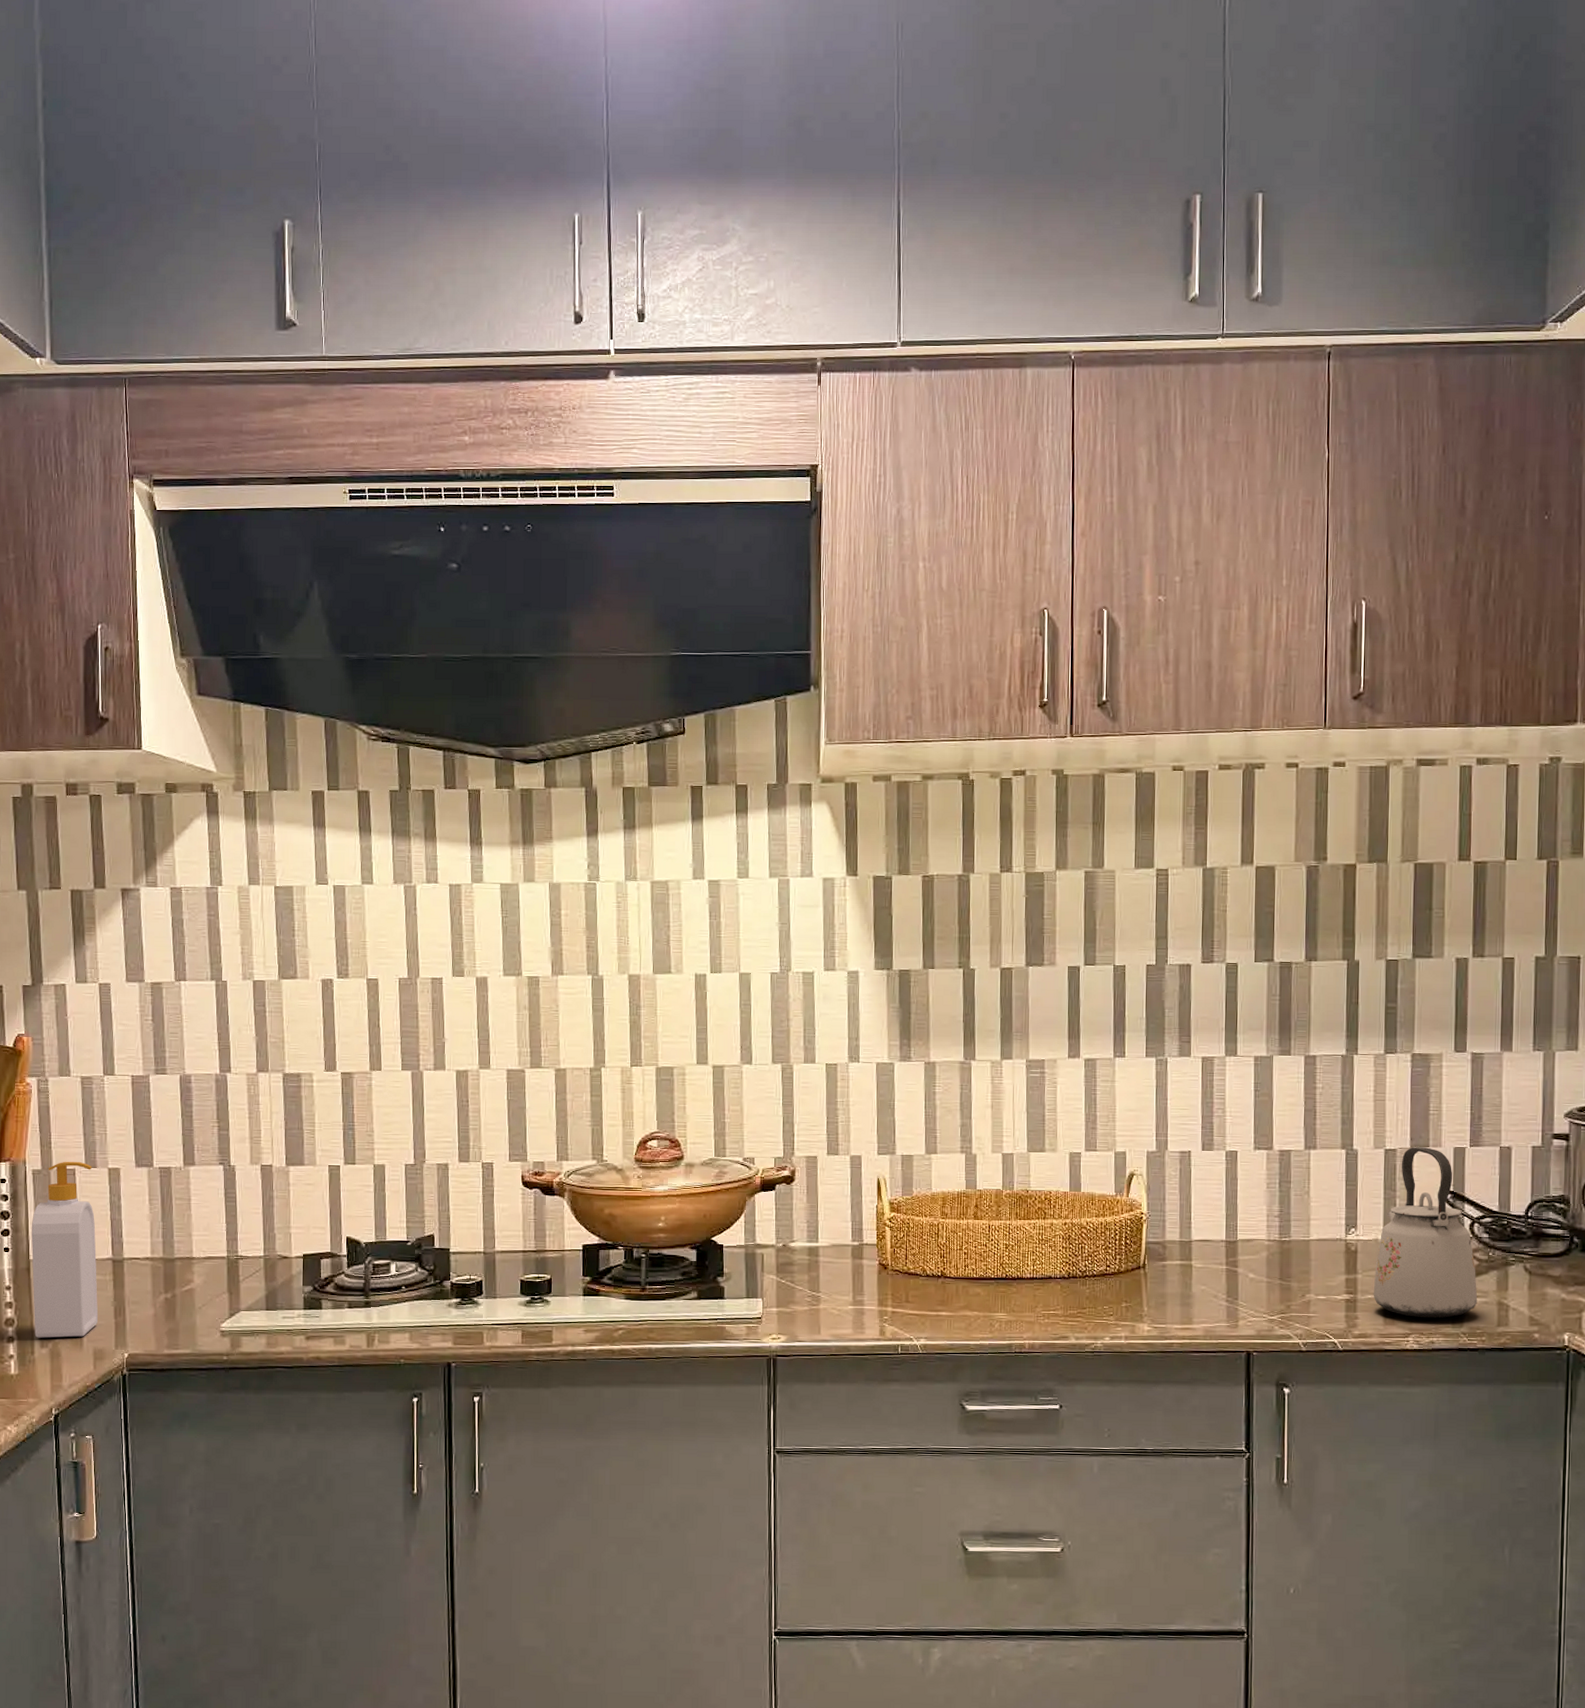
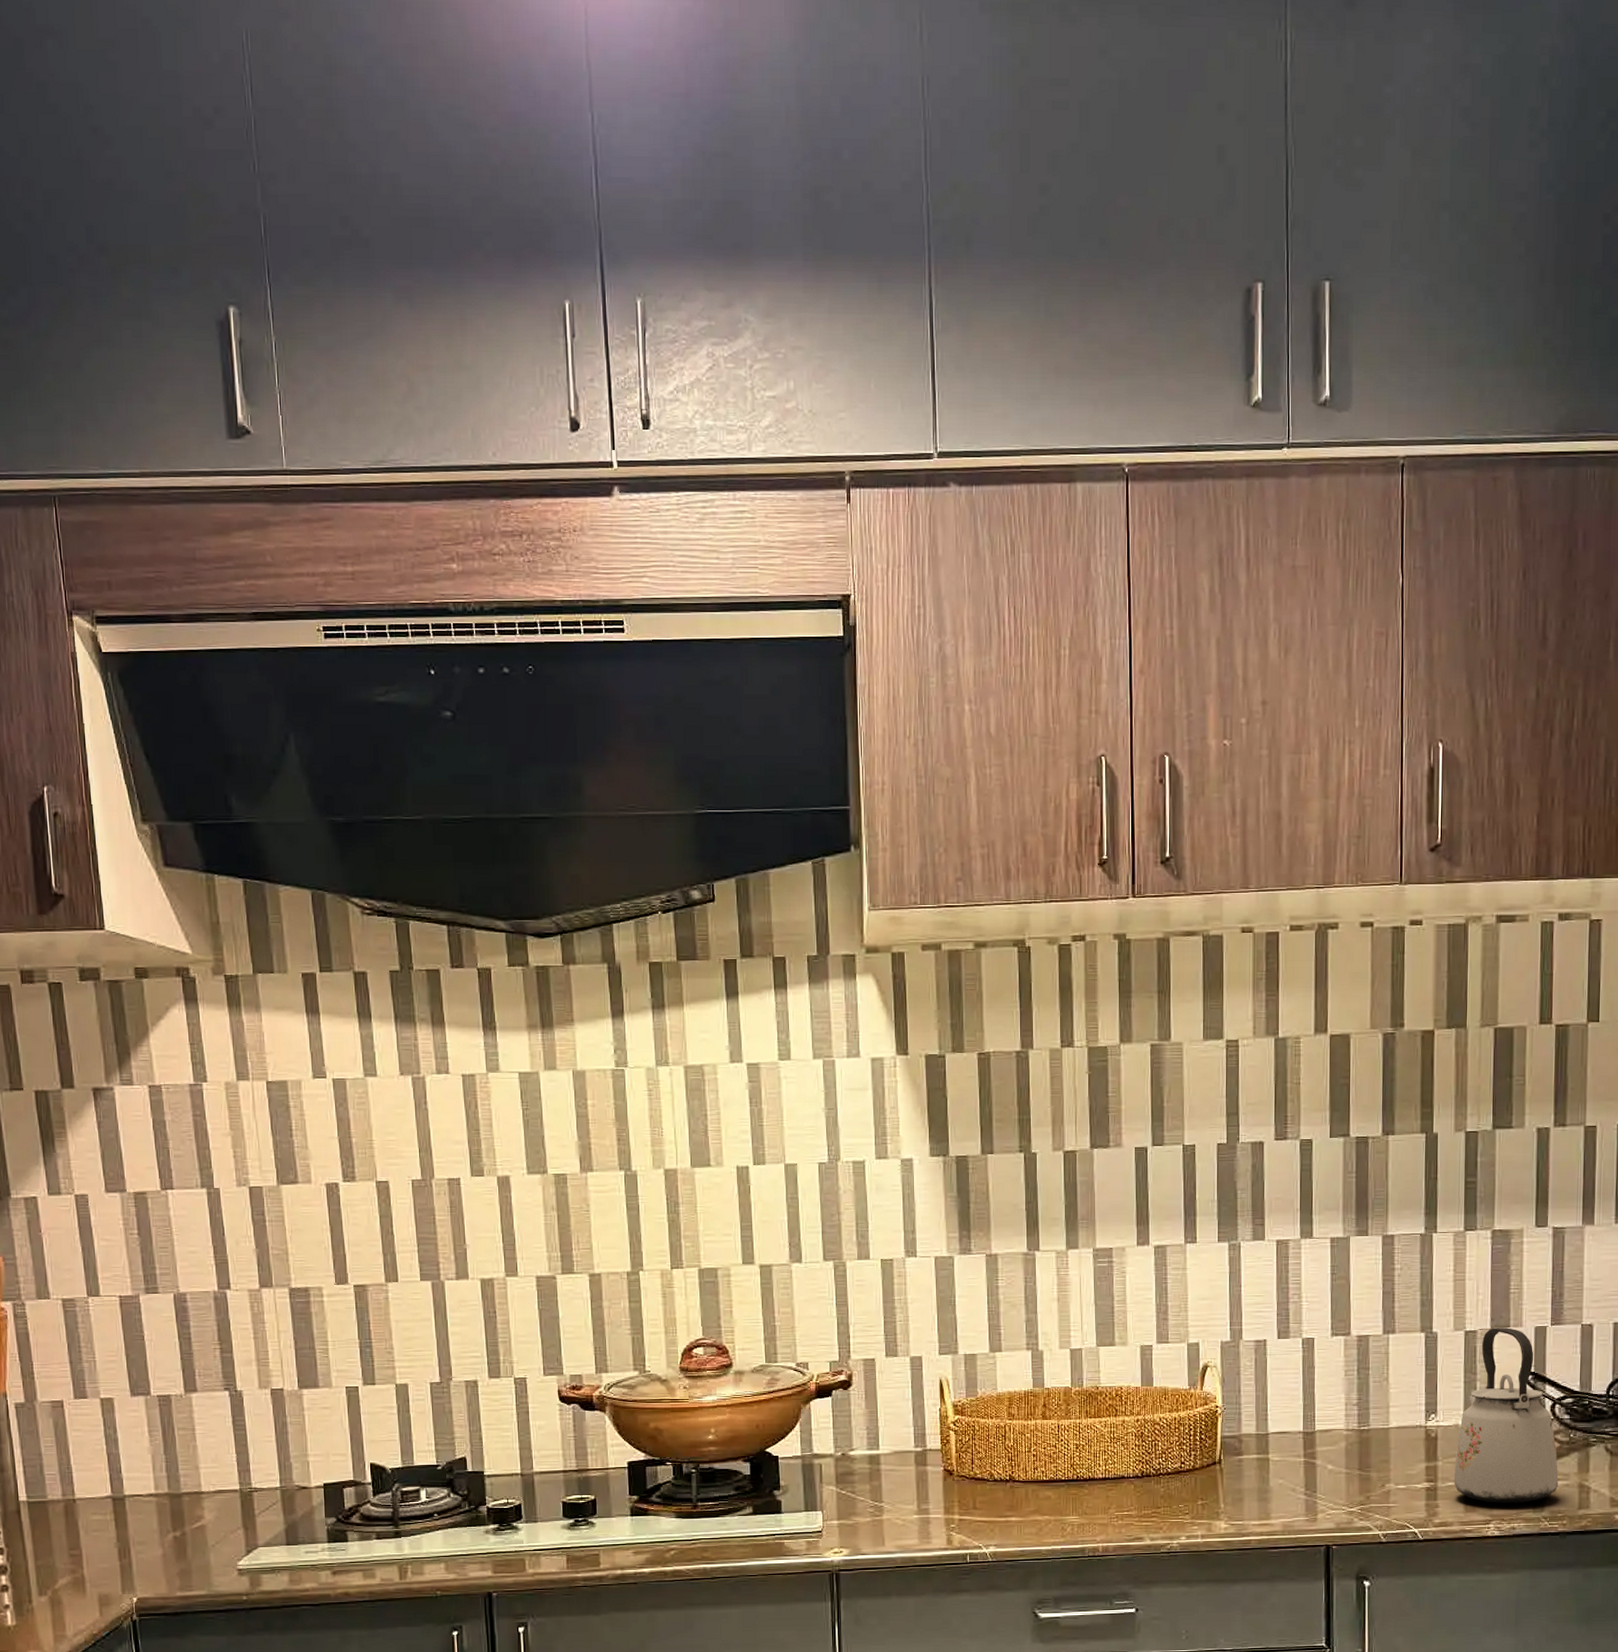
soap bottle: present [31,1161,99,1338] -> none [18,1392,101,1585]

